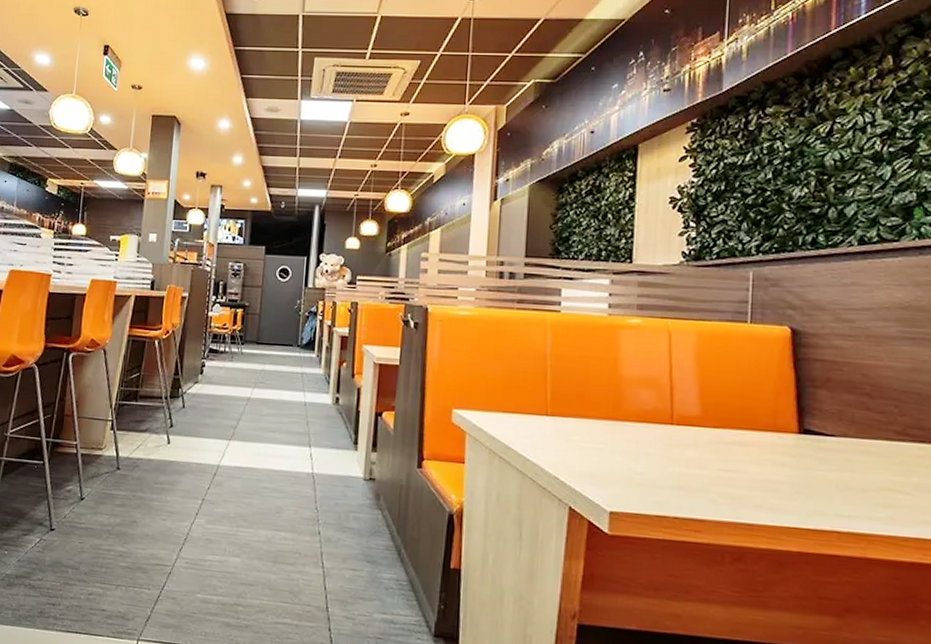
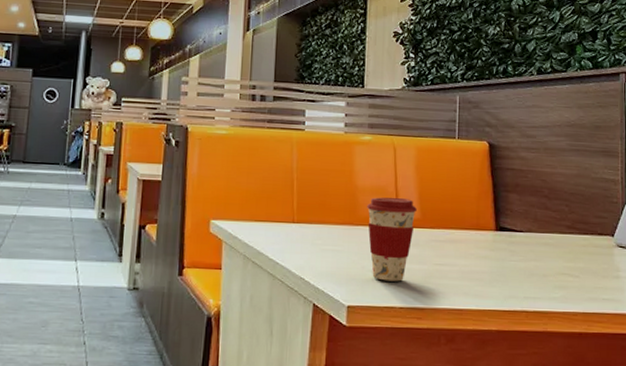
coffee cup: none [635,389,696,488] -> present [367,197,417,282]

